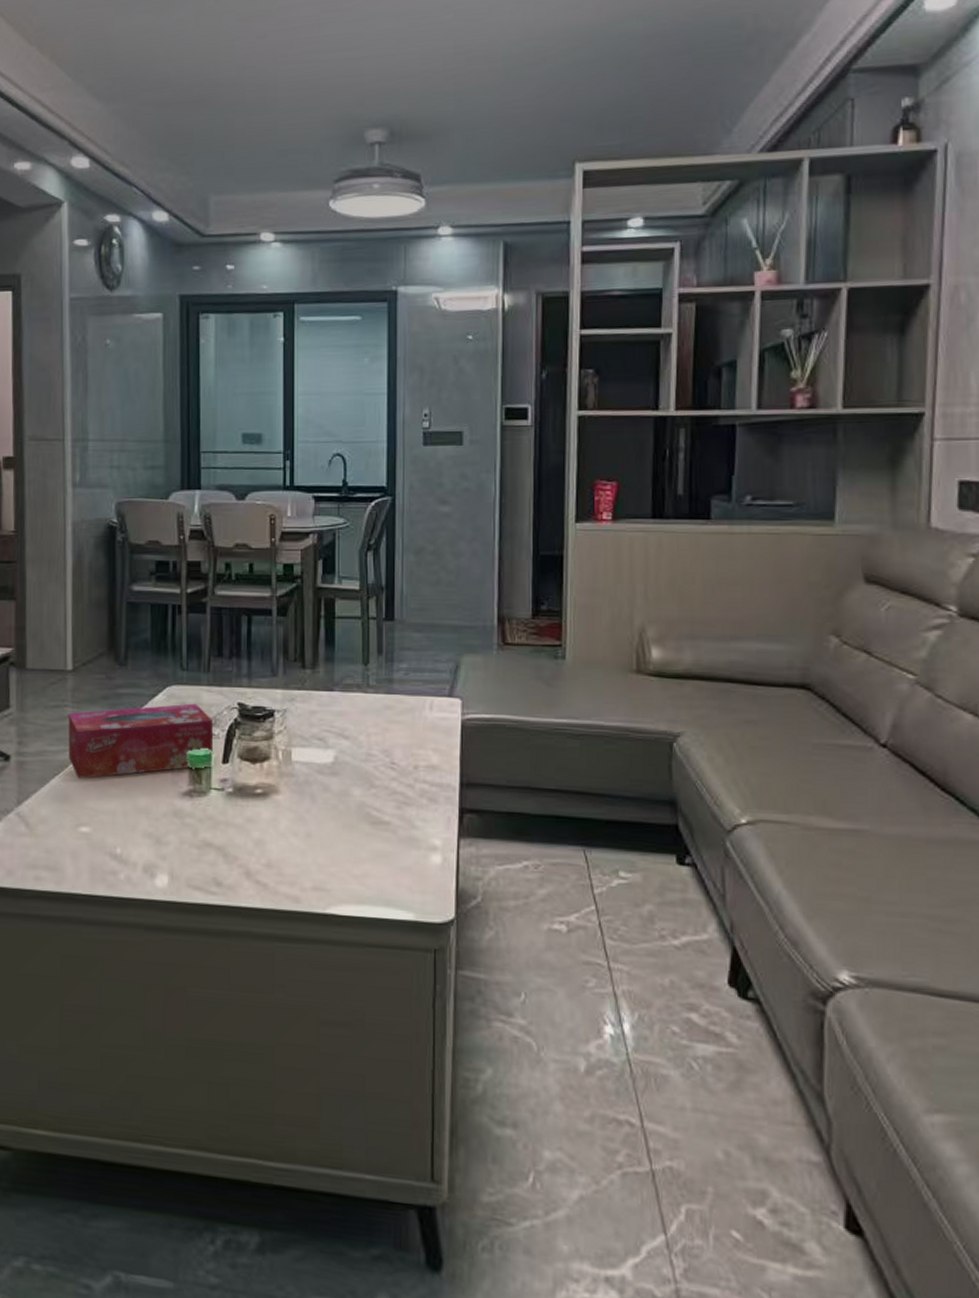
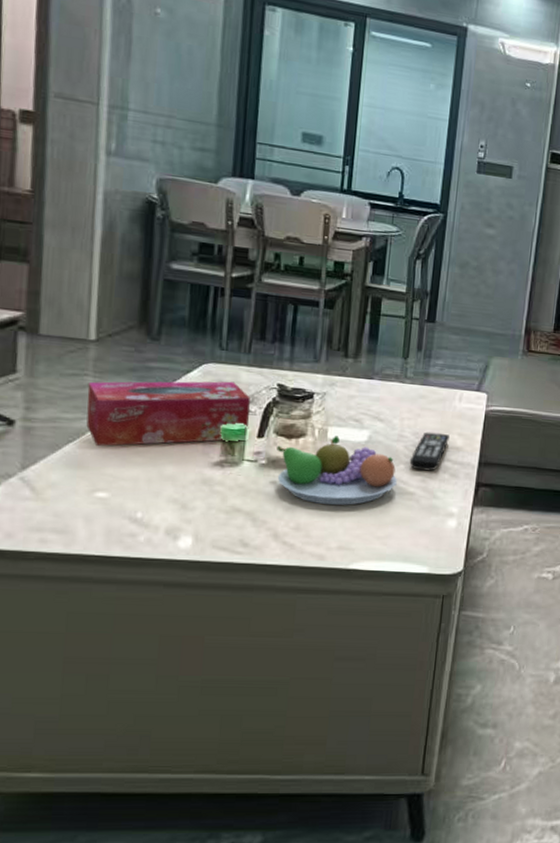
fruit bowl: none [242,758,369,839] -> present [277,436,397,506]
remote control: none [381,748,423,796] -> present [409,431,450,471]

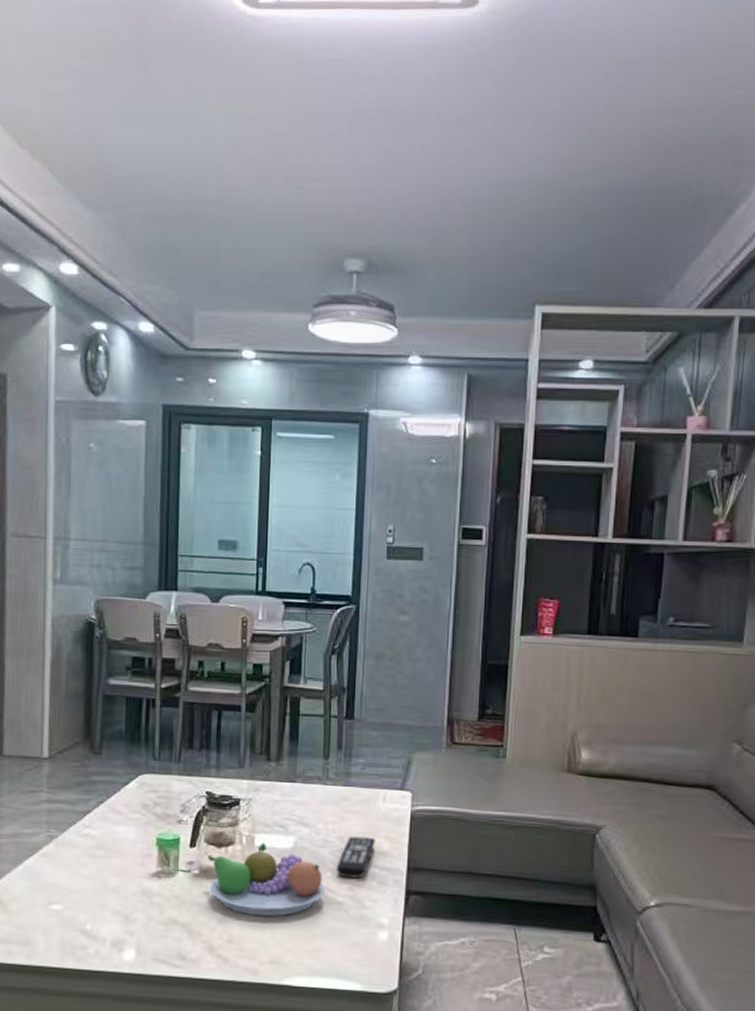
tissue box: present [86,381,250,446] -> none [42,791,182,860]

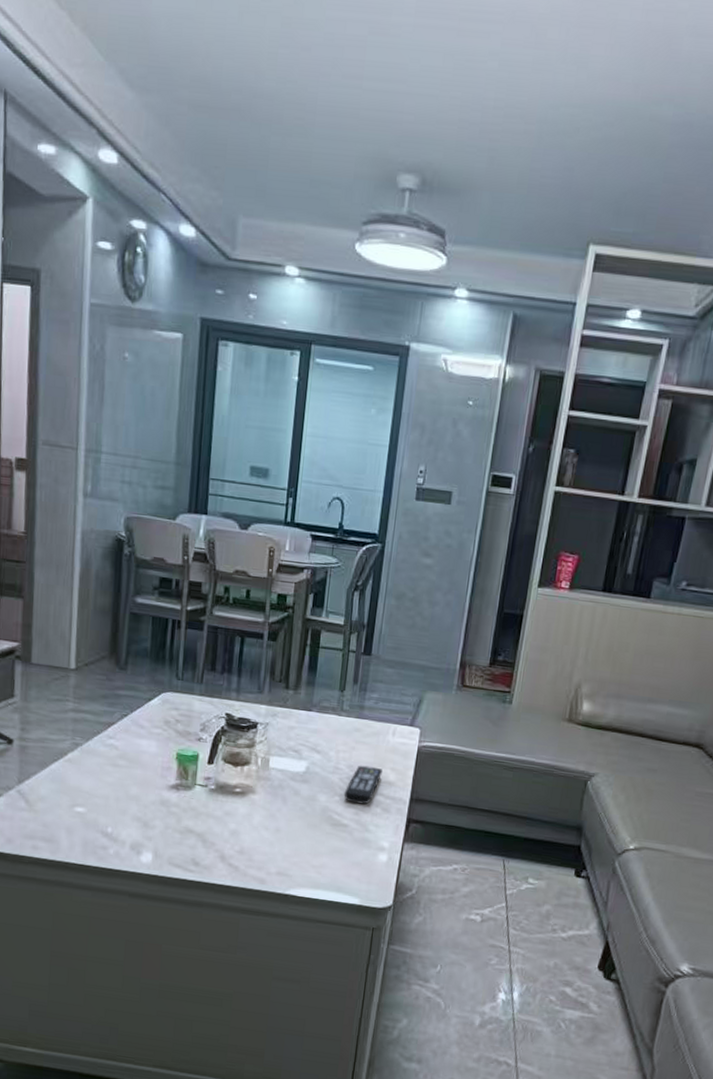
fruit bowl: present [208,843,325,917] -> none [224,765,332,833]

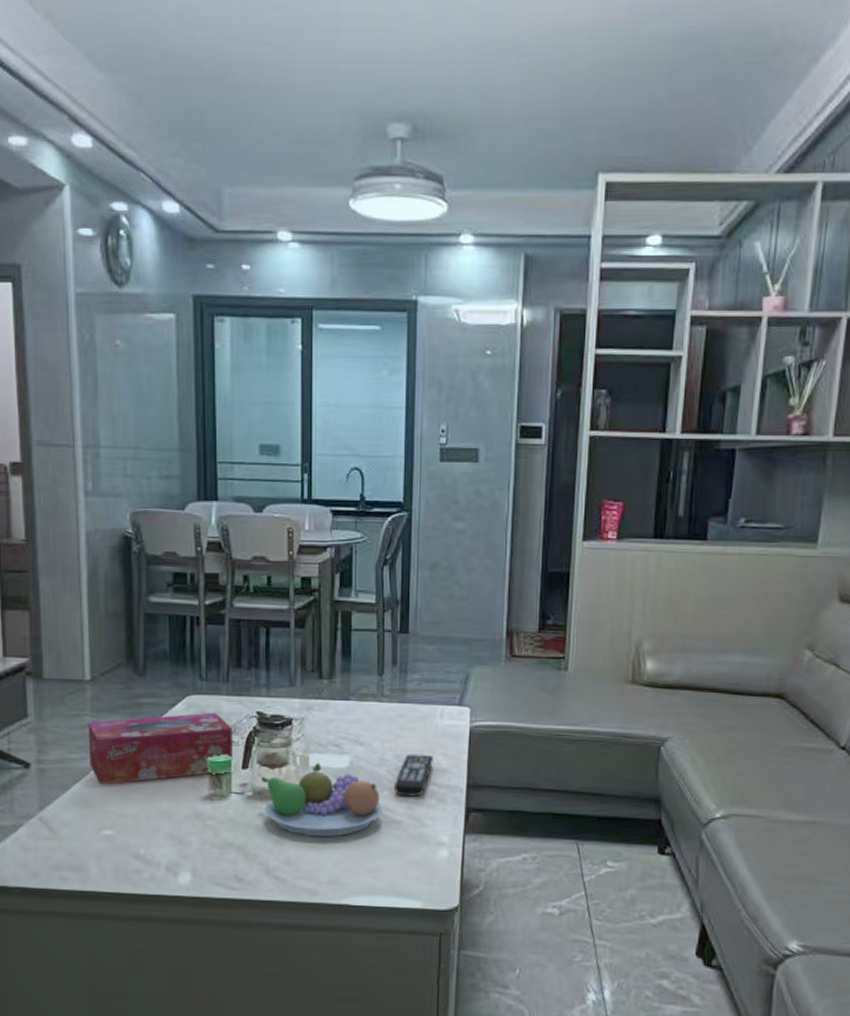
tissue box: none [68,706,202,766] -> present [87,712,234,784]
fruit bowl: none [224,765,332,833] -> present [261,763,382,837]

